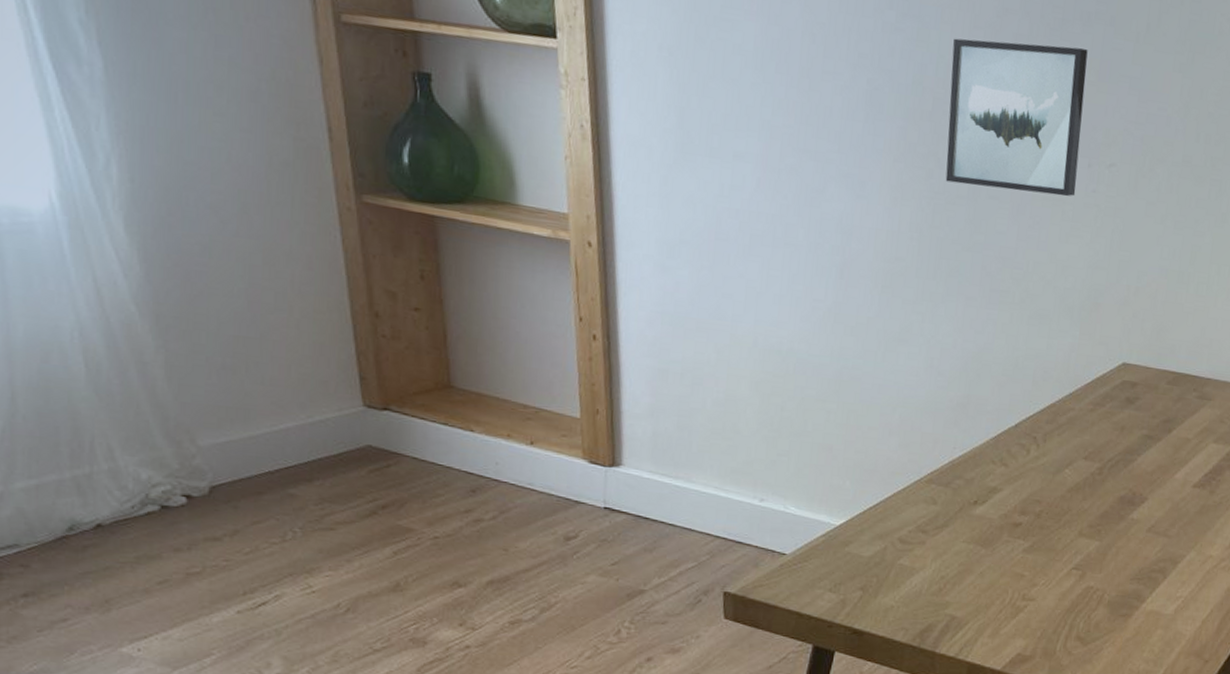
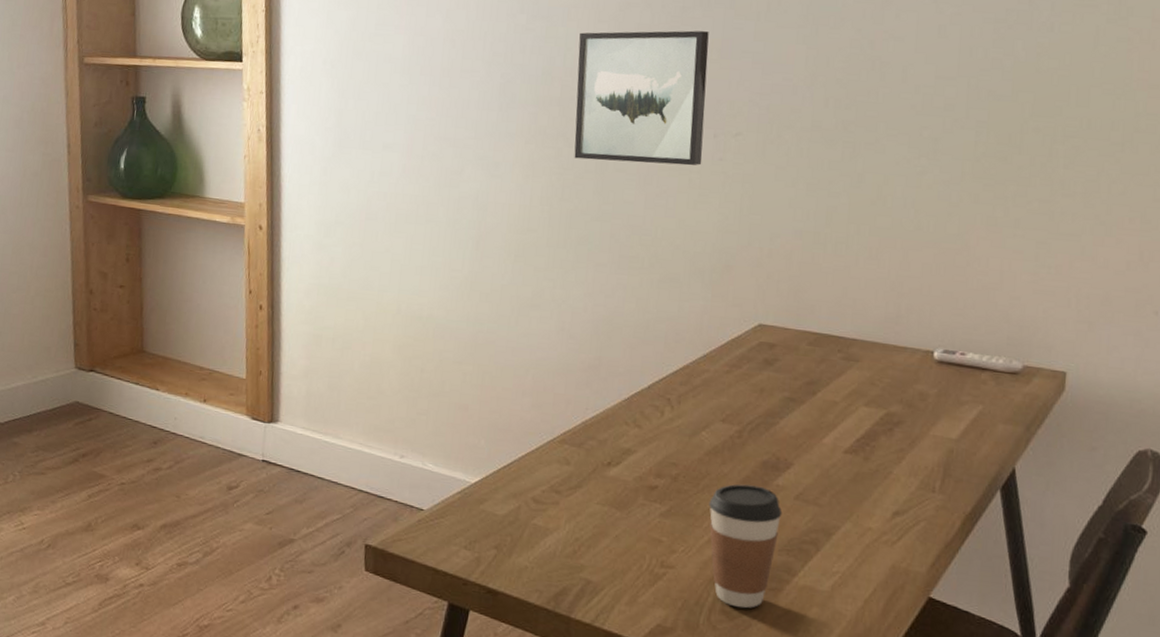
coffee cup: none [1069,519,1136,634] -> present [709,484,783,609]

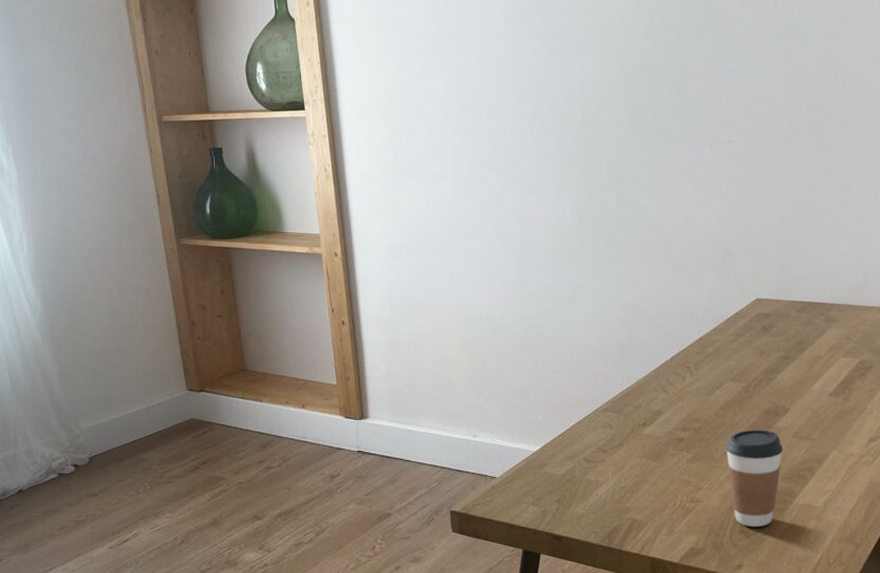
wall art: present [574,30,709,166] -> none [594,55,703,173]

